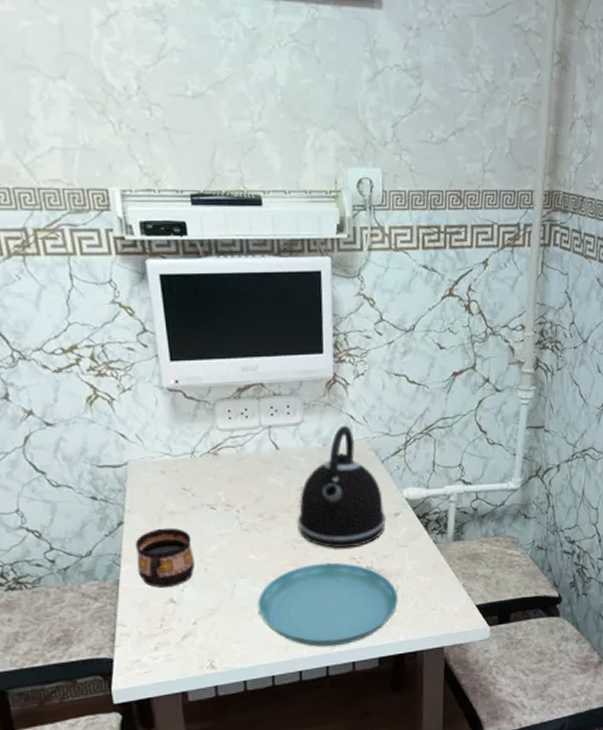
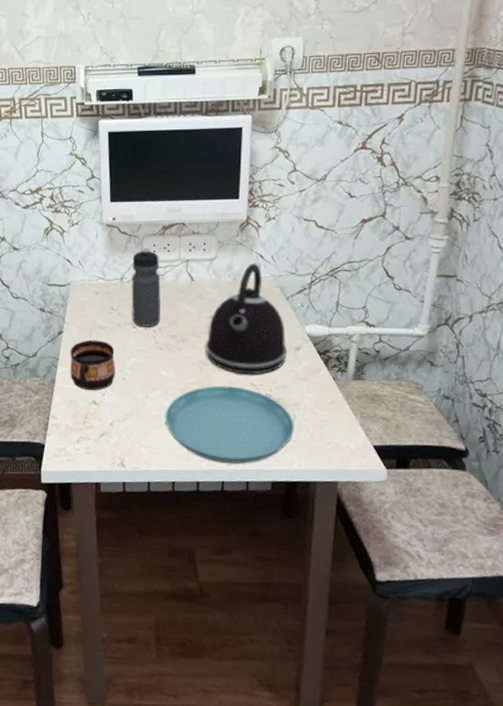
water bottle: none [203,415,243,507] -> present [131,248,161,327]

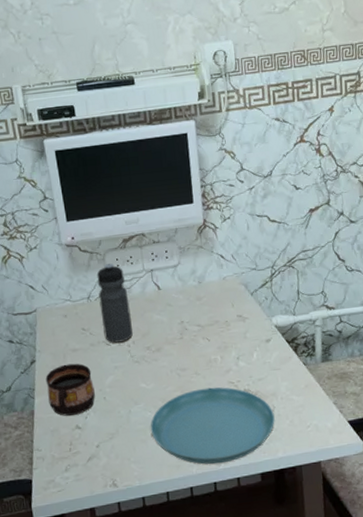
kettle: present [205,263,288,375] -> none [180,264,259,374]

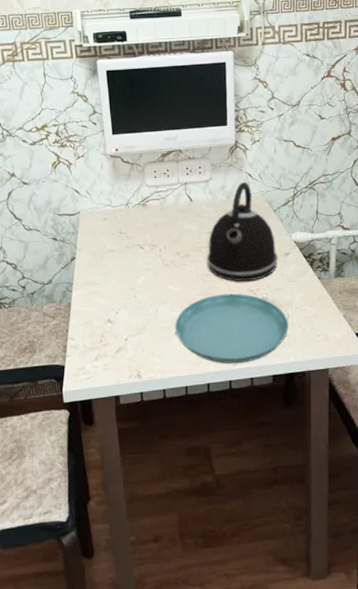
cup: present [45,363,95,416] -> none [83,262,127,310]
water bottle: present [96,263,133,343] -> none [136,175,165,247]
kettle: none [180,264,259,374] -> present [206,181,278,282]

